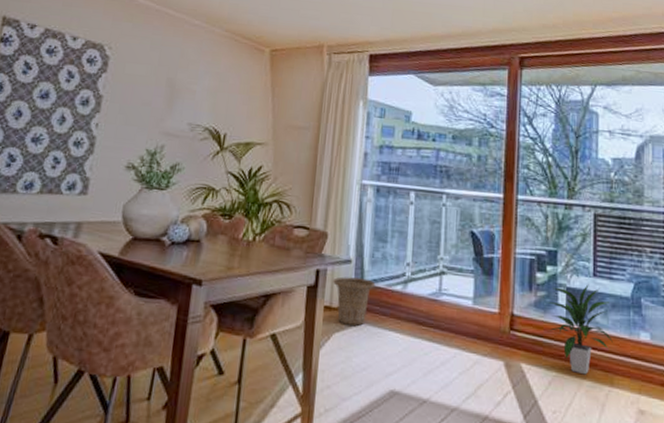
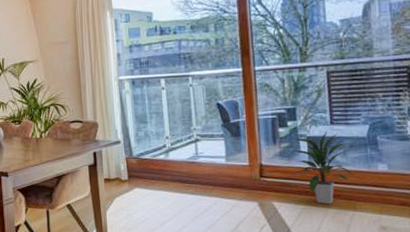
basket: present [333,276,376,326] -> none [108,153,143,190]

